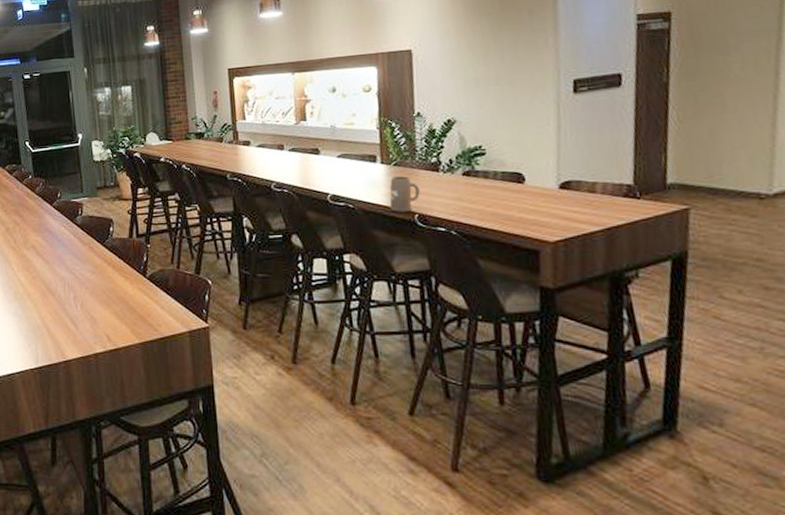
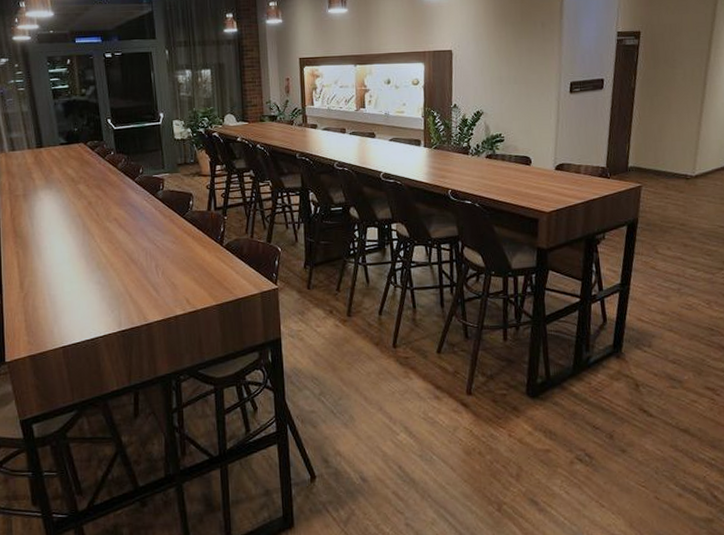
beer mug: present [389,176,420,213] -> none [429,158,453,188]

